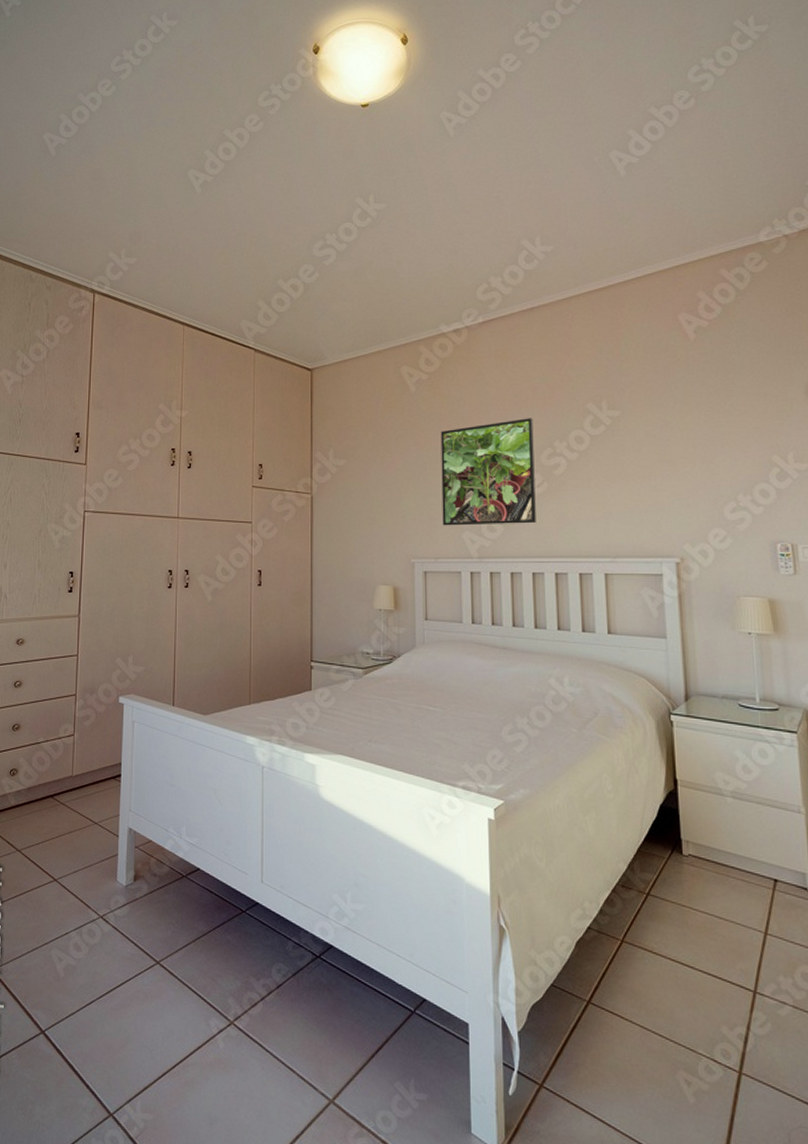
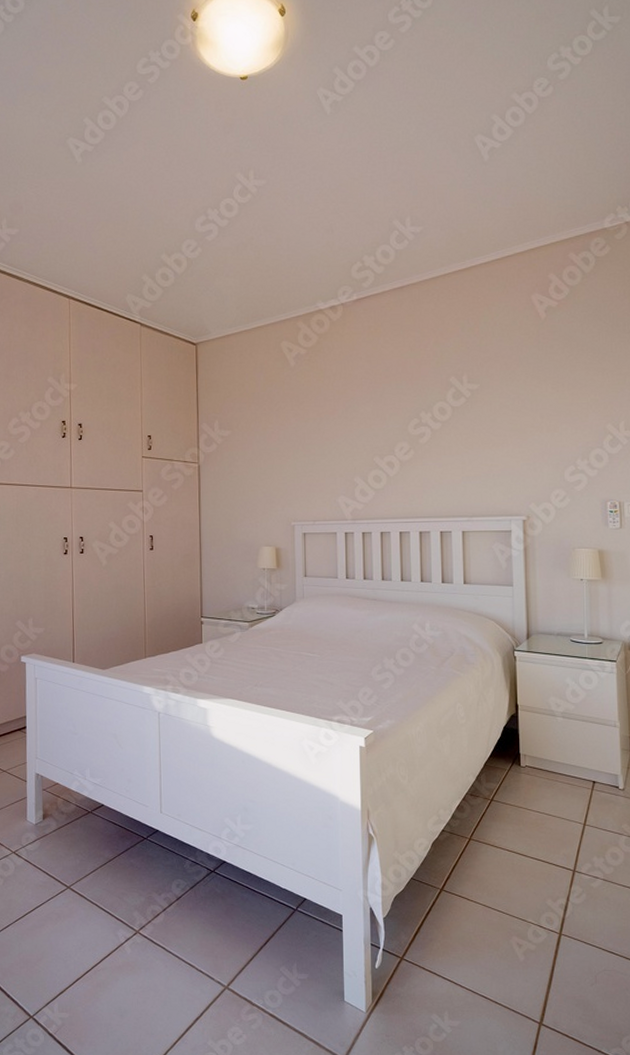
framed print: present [440,418,536,526] -> none [318,391,403,491]

